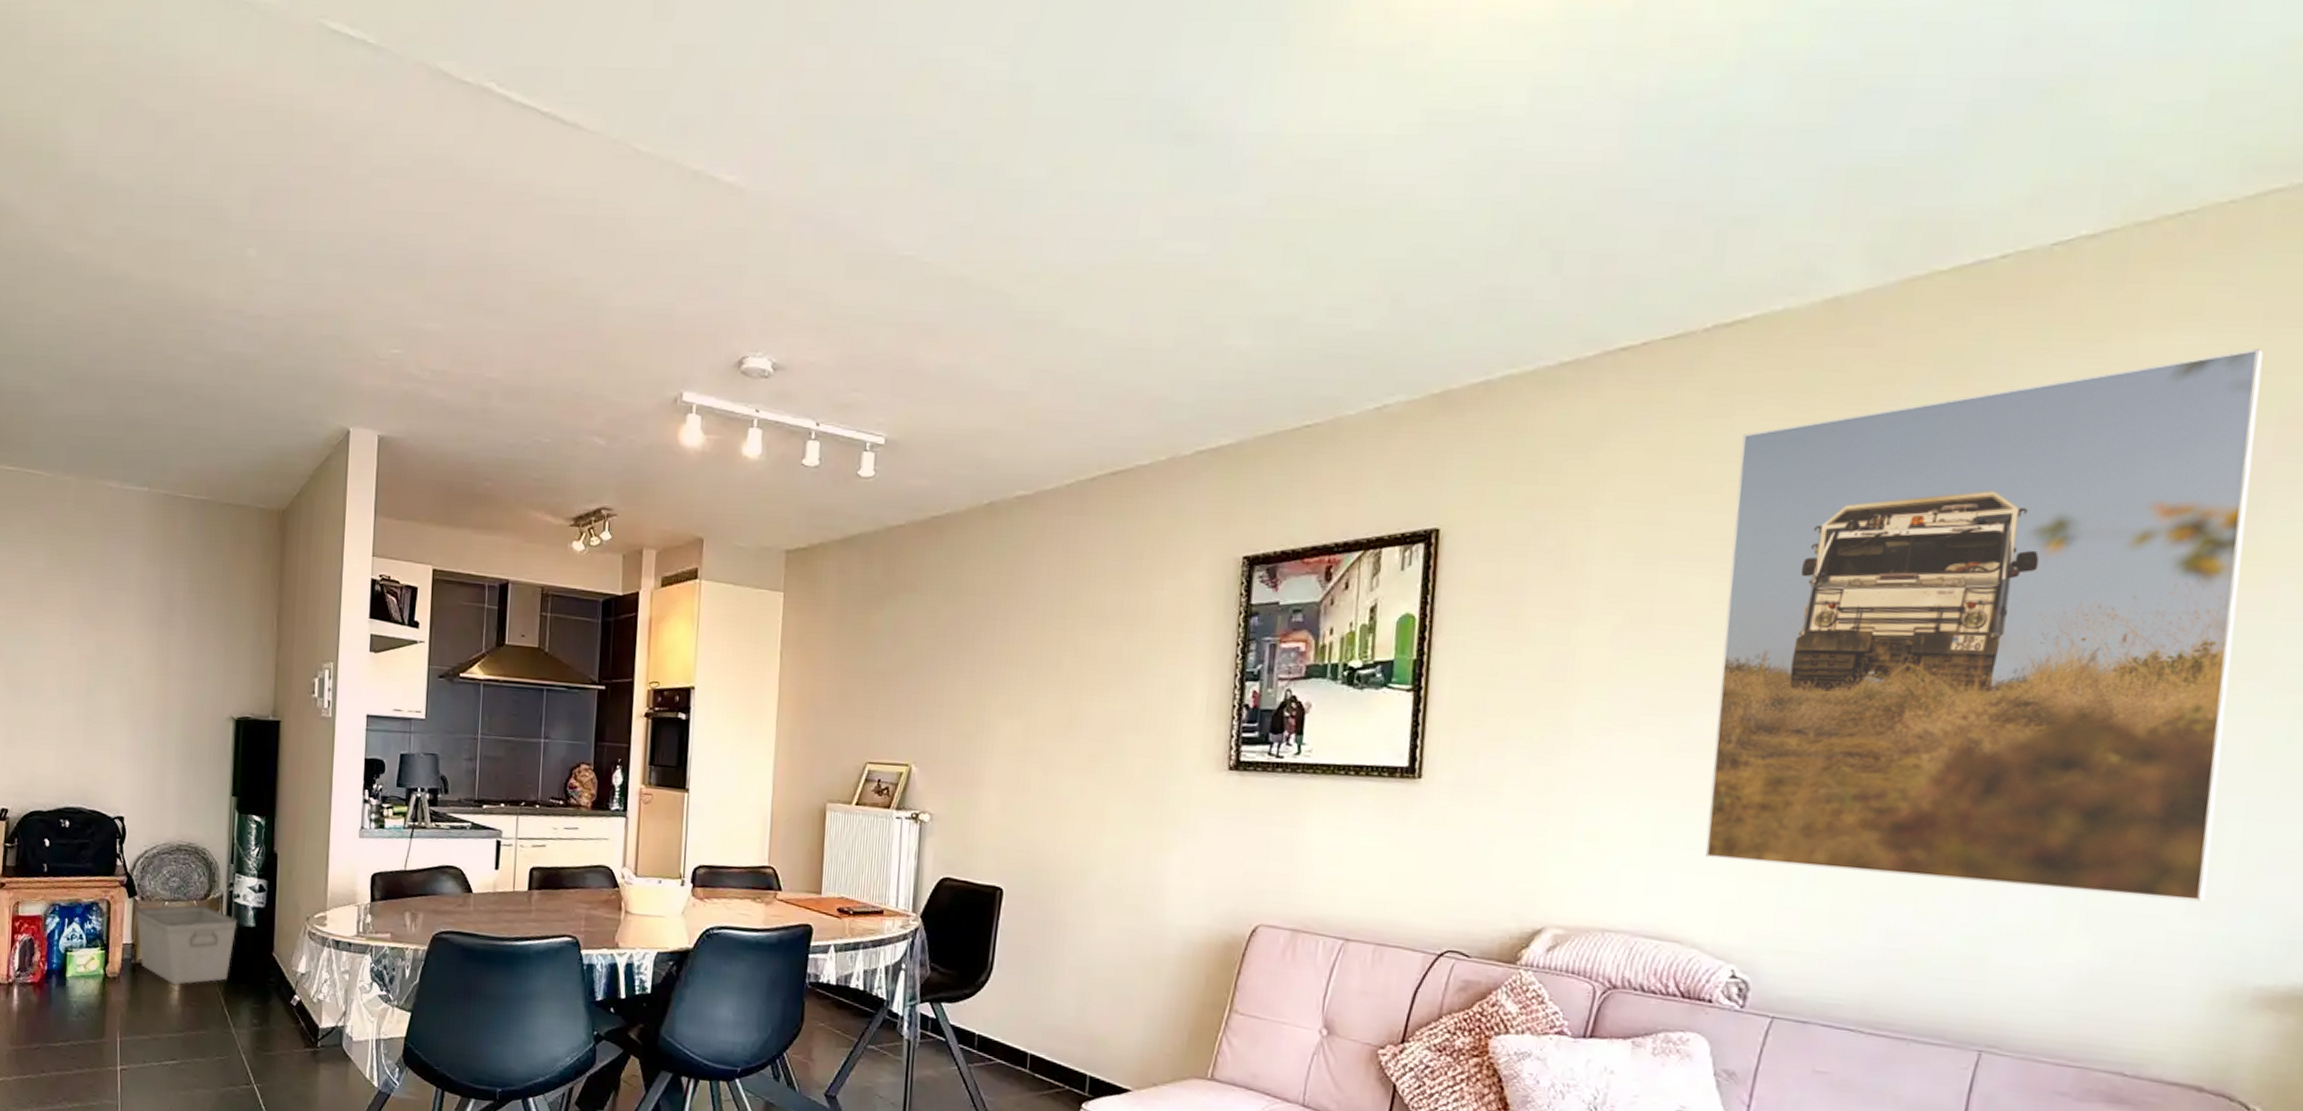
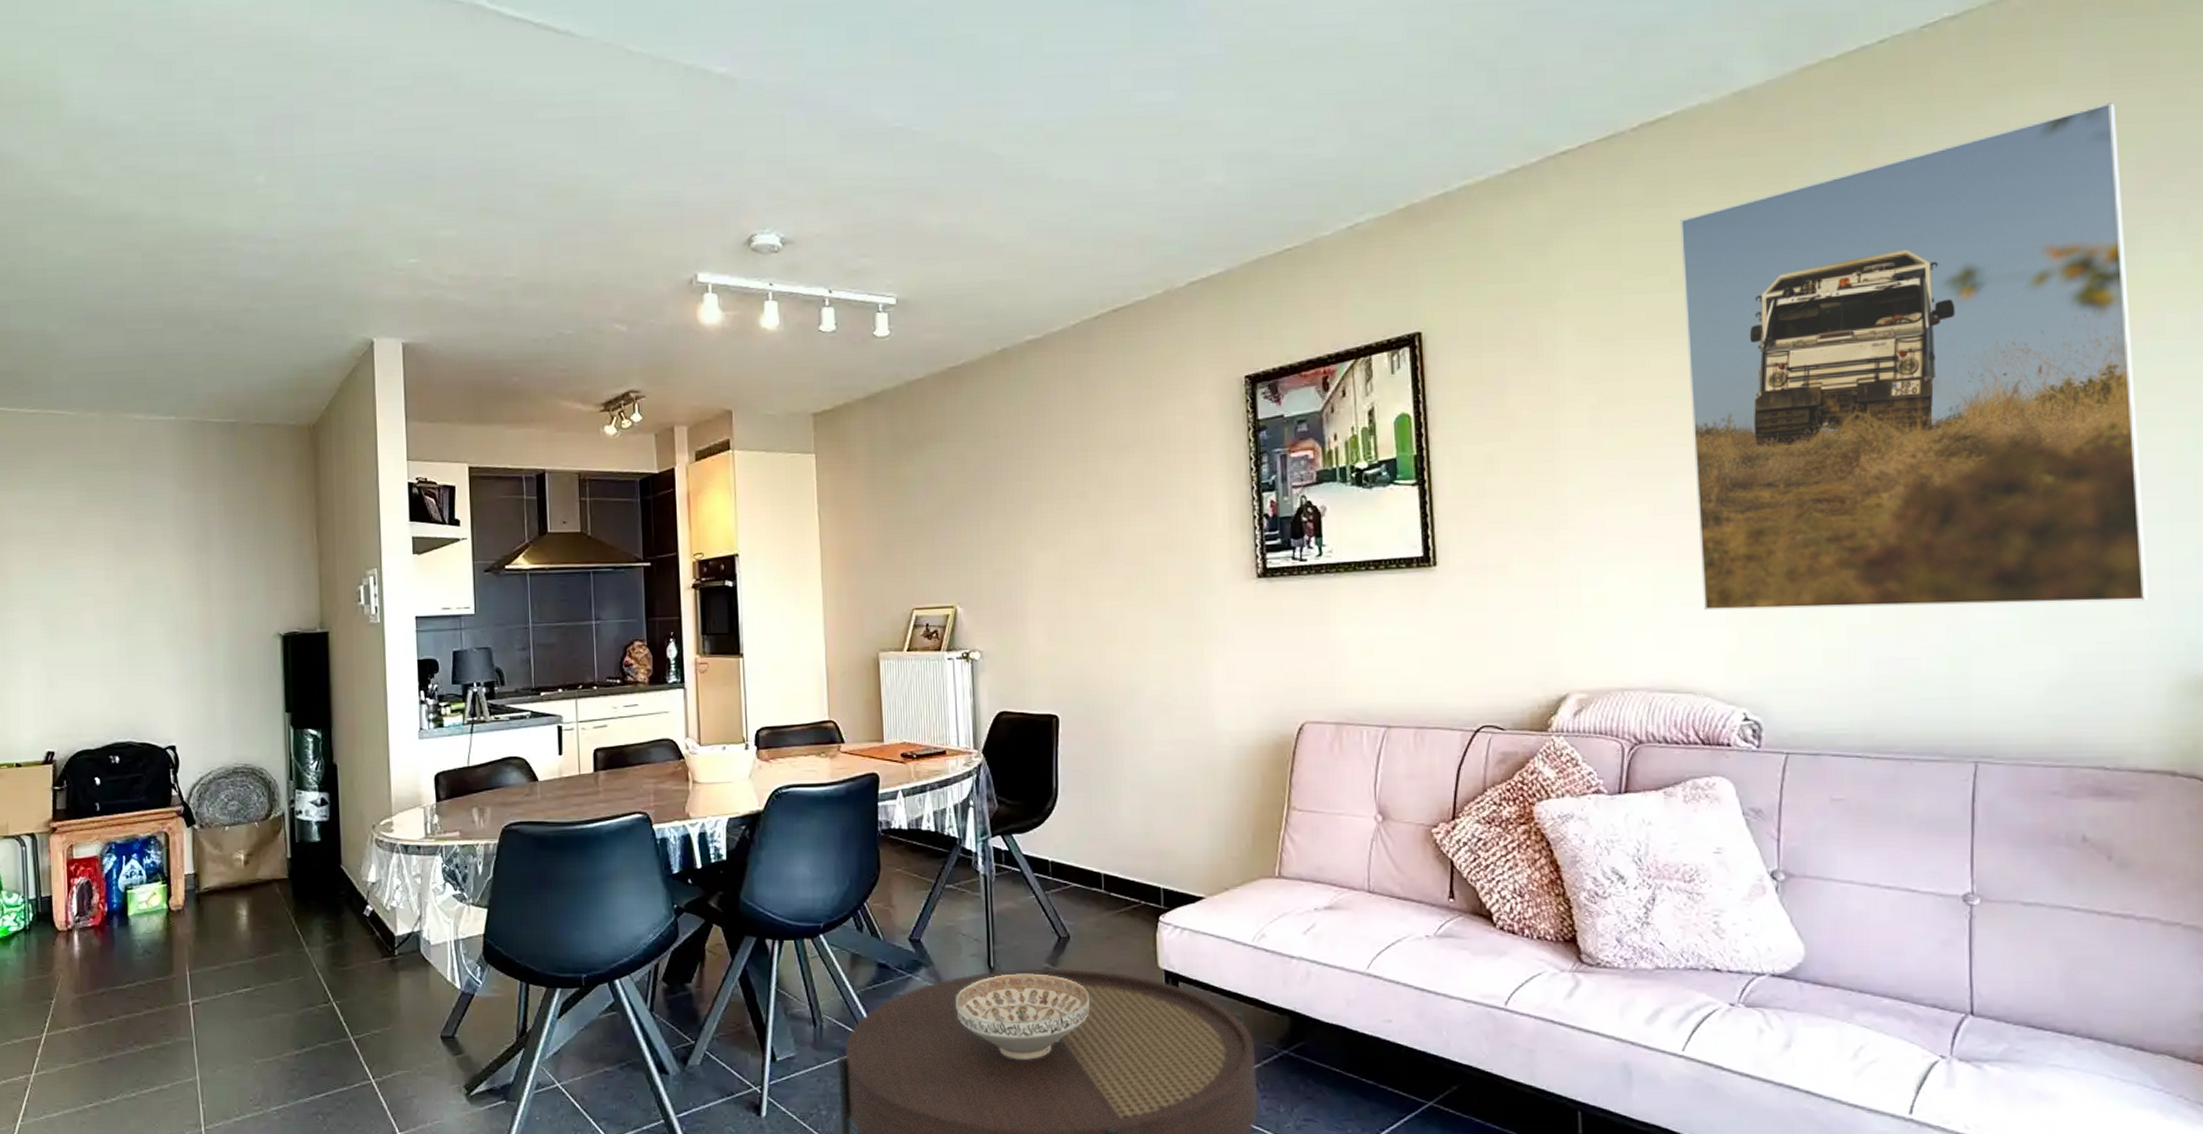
storage bin: present [135,904,238,985] -> none [195,826,302,909]

